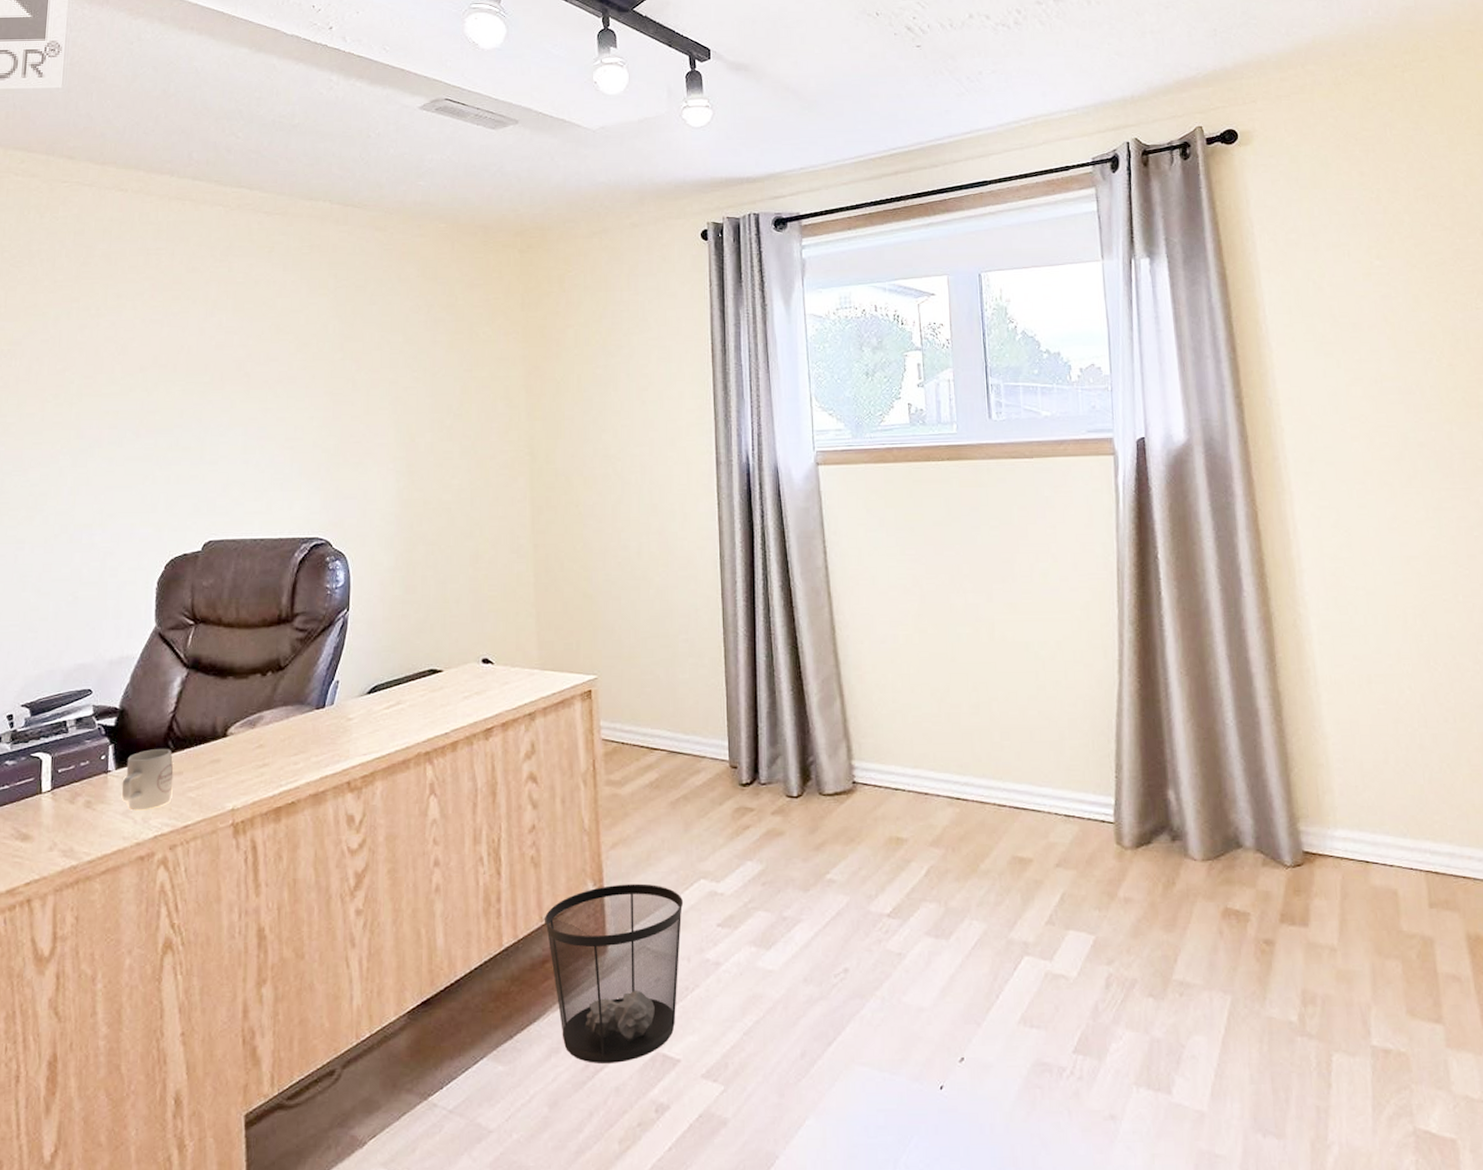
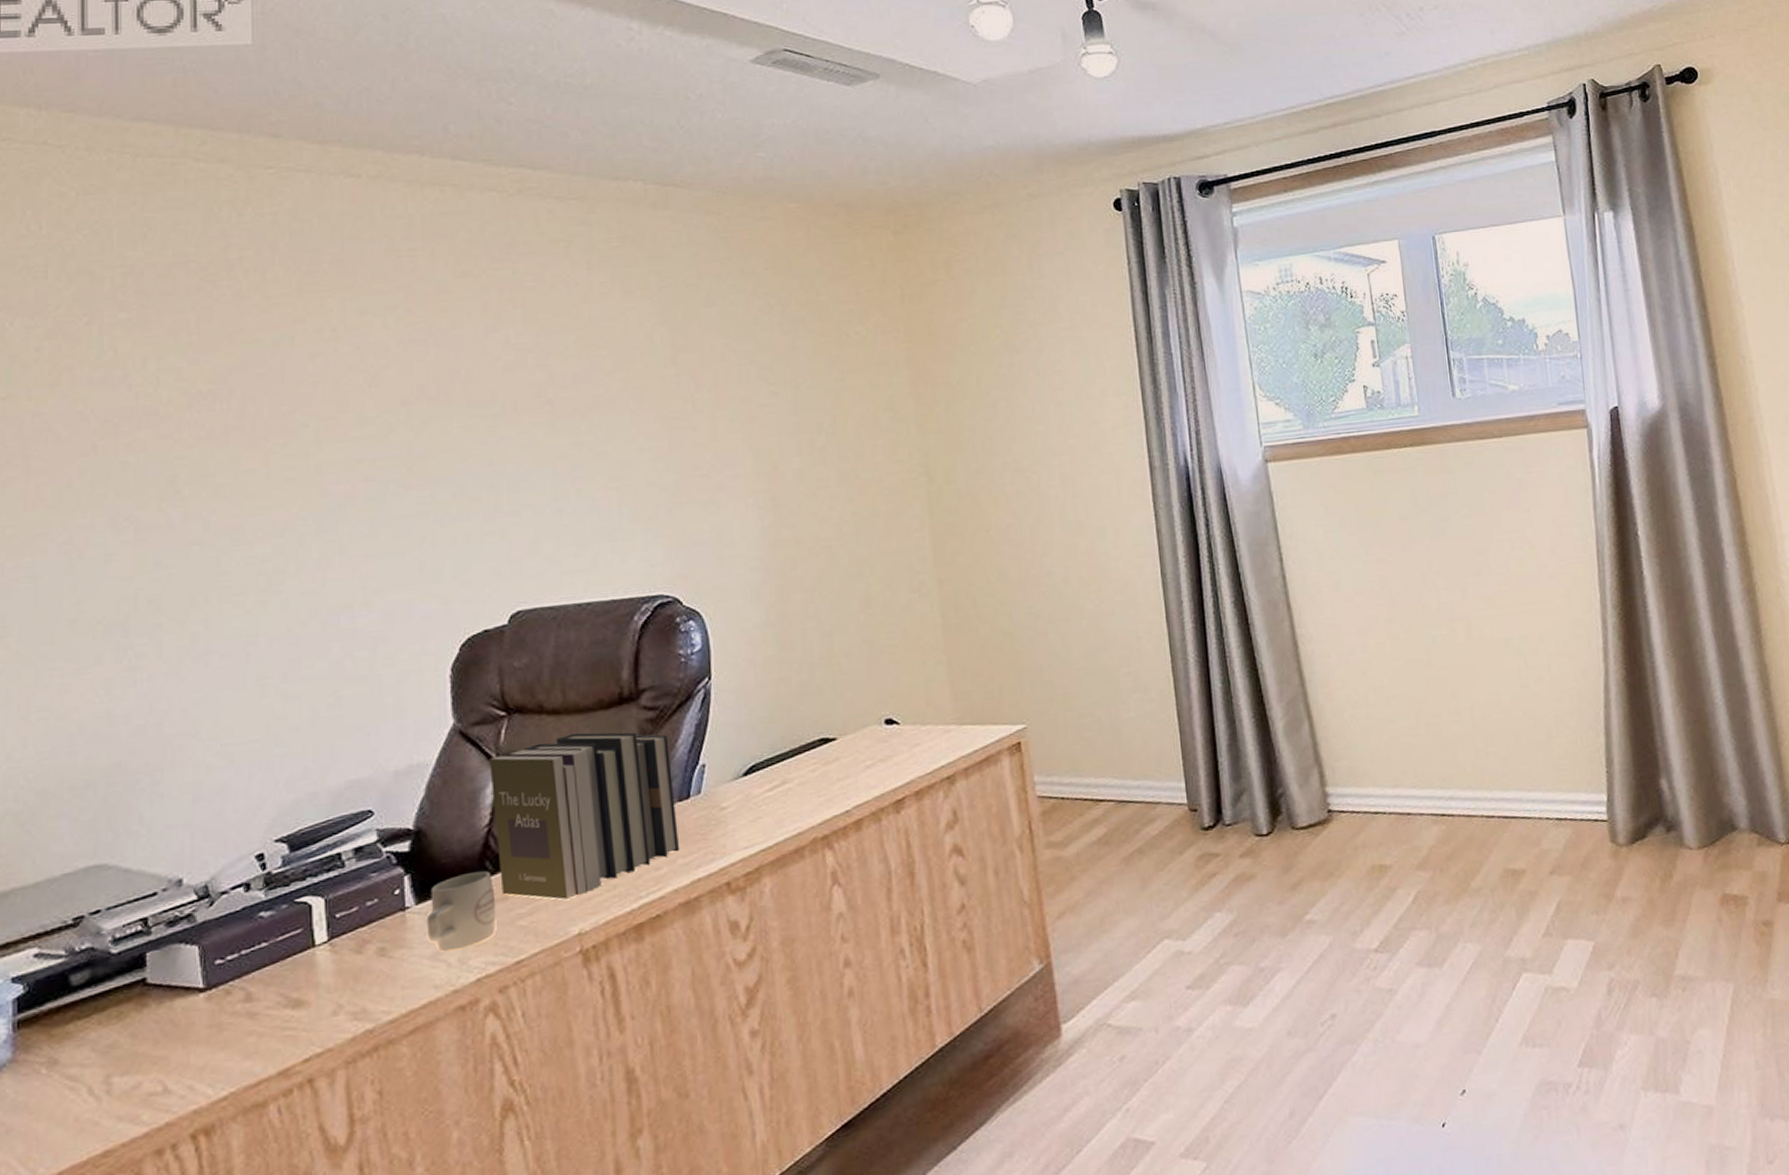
books: none [178,644,314,780] -> present [489,732,680,900]
waste bin: present [544,883,684,1063] -> none [983,952,1147,1162]

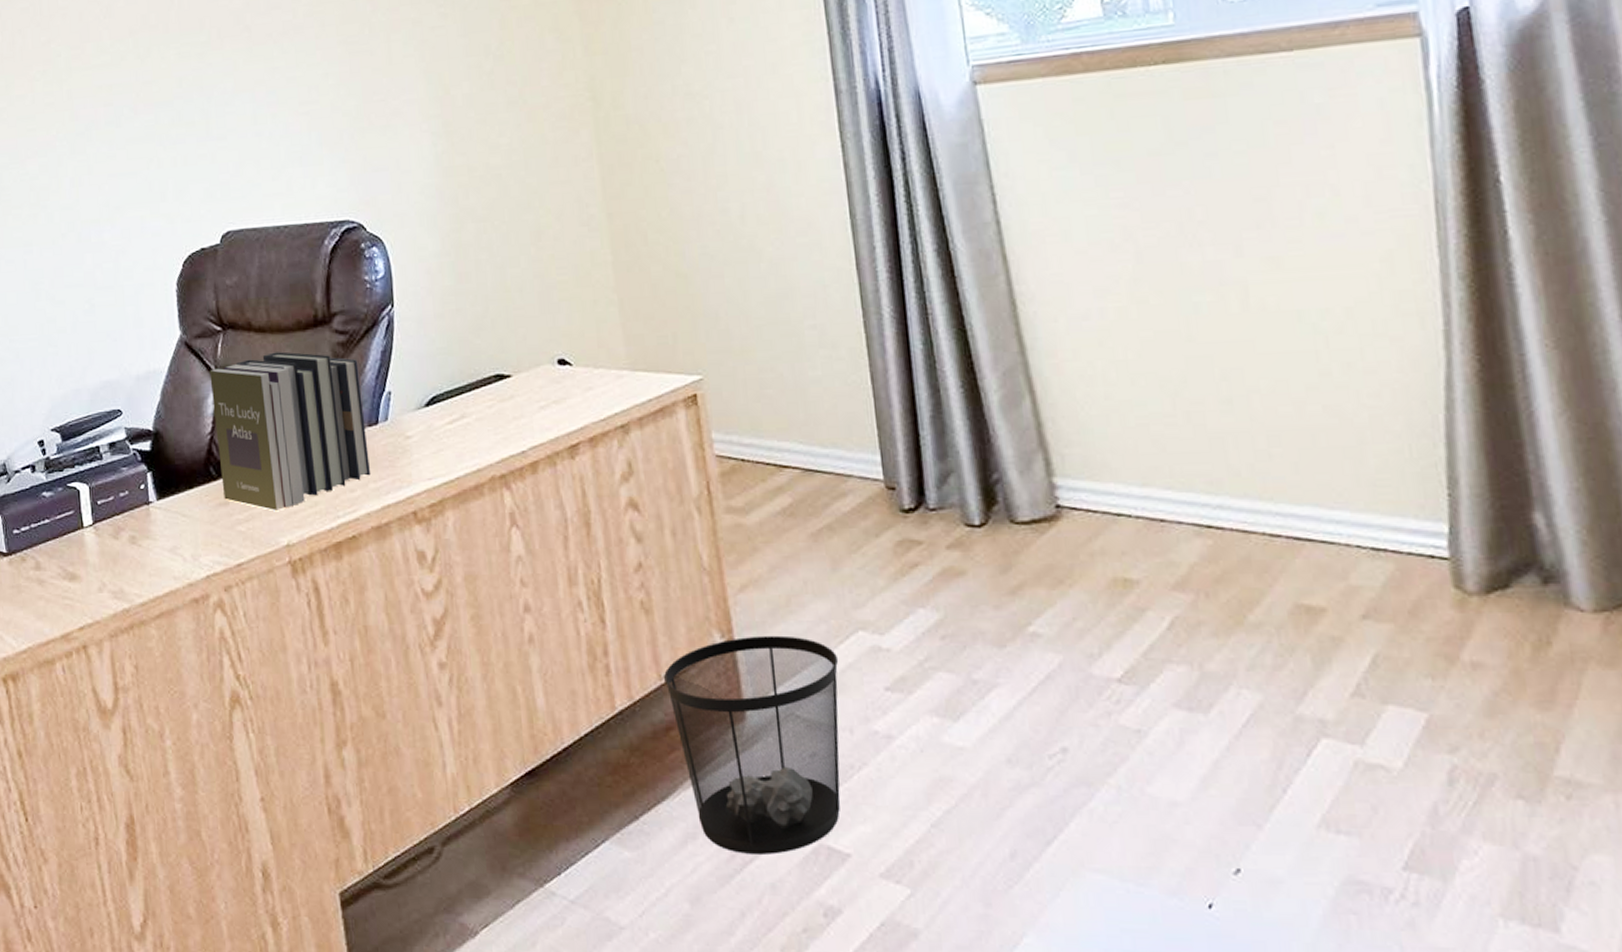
mug: present [426,871,496,952] -> none [165,476,220,547]
waste bin: none [983,952,1147,1162] -> present [663,635,841,855]

